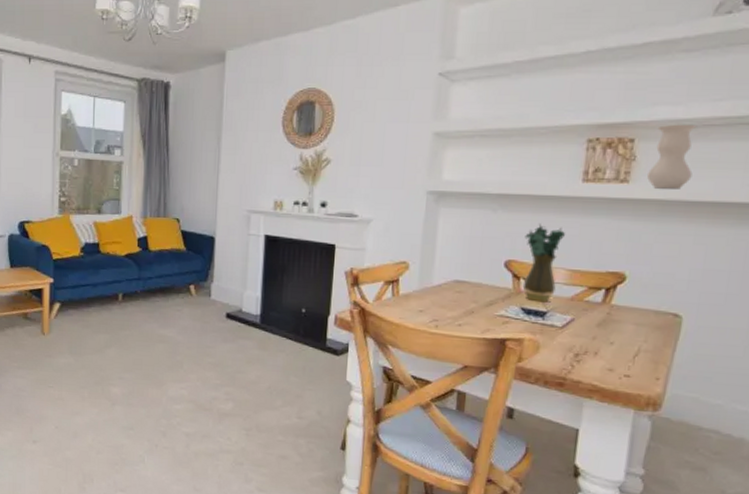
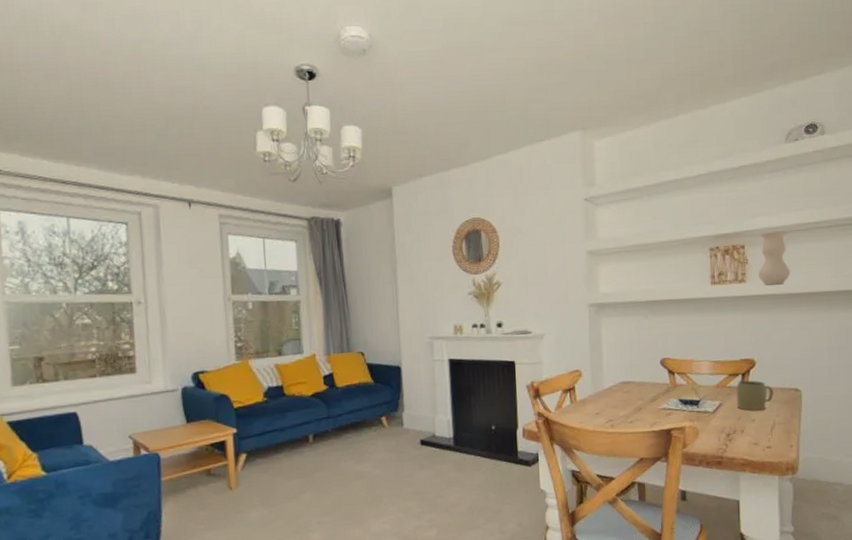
vase: present [522,223,566,303] -> none [673,323,705,394]
mug: none [593,296,645,334] -> present [736,380,774,412]

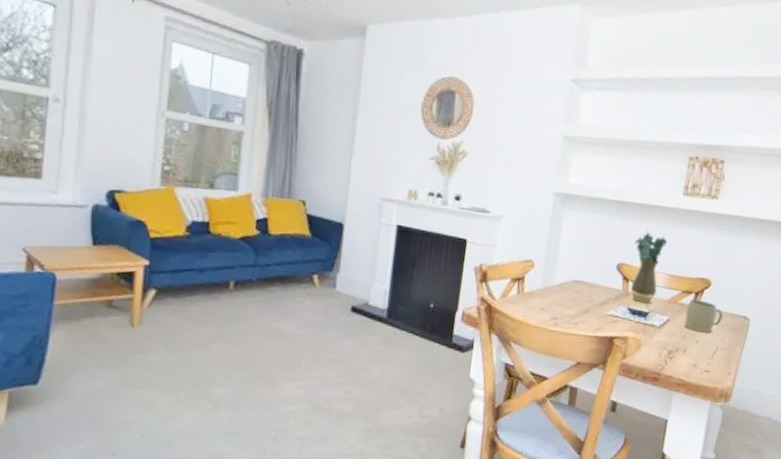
vase: none [673,323,705,394] -> present [630,230,668,304]
vase: present [759,230,790,286] -> none [732,151,770,209]

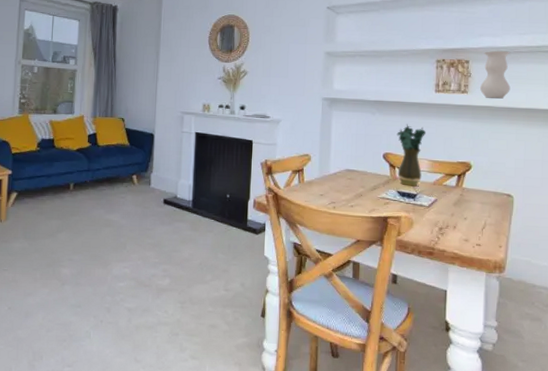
mug: present [684,299,723,333] -> none [451,181,487,211]
vase: none [732,151,770,209] -> present [480,50,511,100]

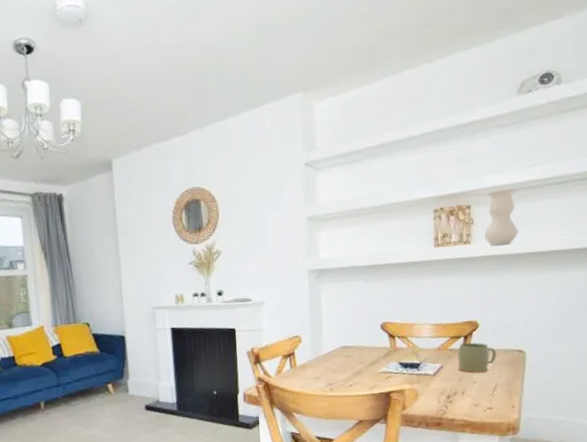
vase: present [397,124,427,187] -> none [394,287,427,357]
mug: none [451,181,487,211] -> present [457,342,496,374]

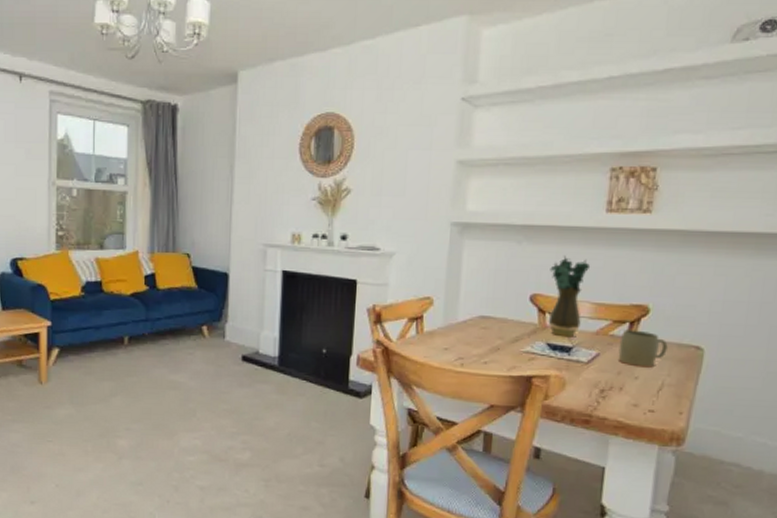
vase: none [394,287,427,357] -> present [548,255,591,338]
vase: present [485,188,518,247] -> none [669,152,717,221]

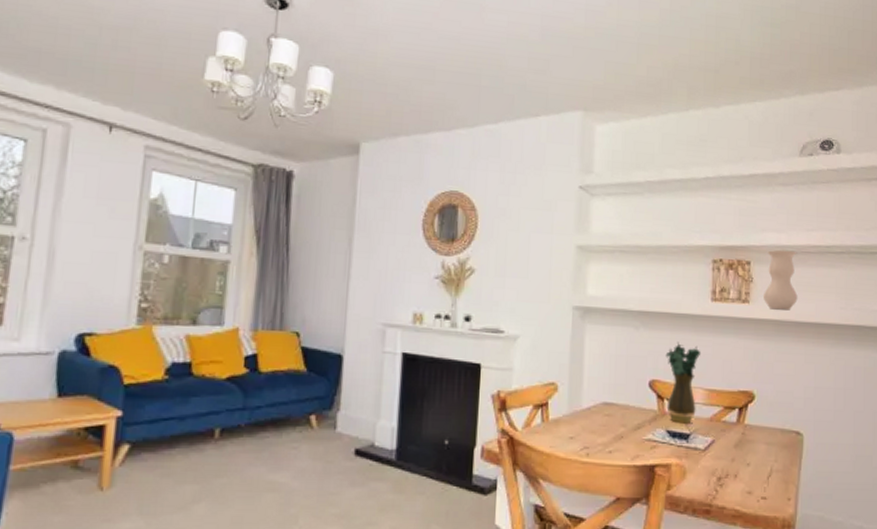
mug: present [618,329,668,368] -> none [731,416,773,454]
vase: none [669,152,717,221] -> present [764,249,798,311]

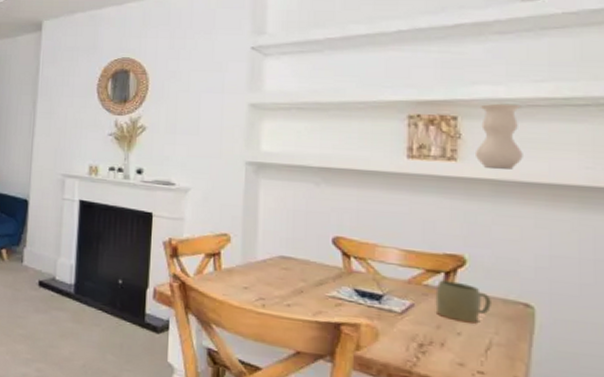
vase: present [665,342,701,425] -> none [351,199,396,285]
mug: none [731,416,773,454] -> present [435,280,491,324]

